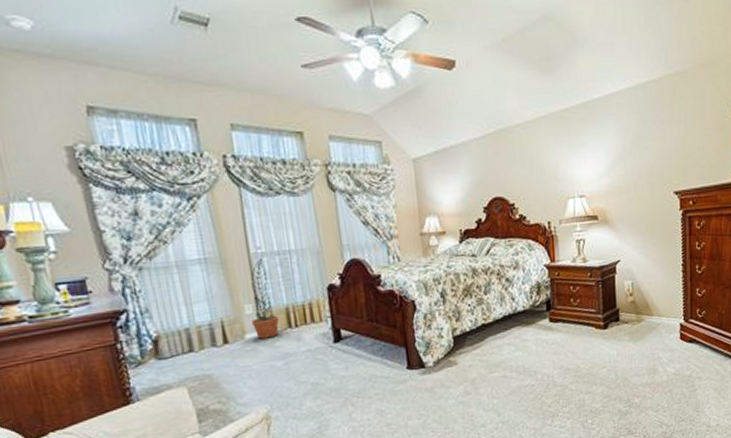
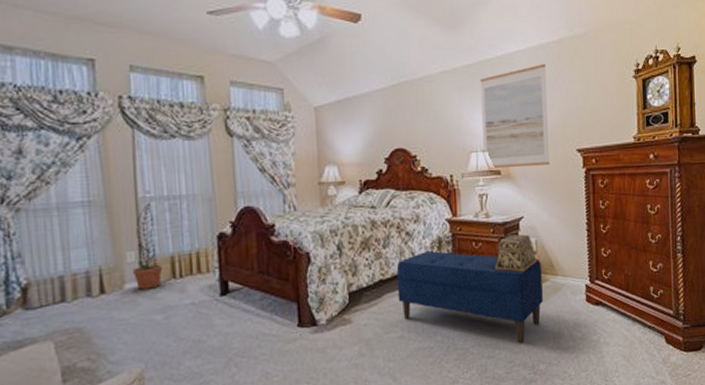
bench: none [497,295,638,379] -> present [396,250,543,343]
wall art: none [576,105,647,214] -> present [480,64,550,169]
decorative box: none [592,277,633,314] -> present [495,233,537,273]

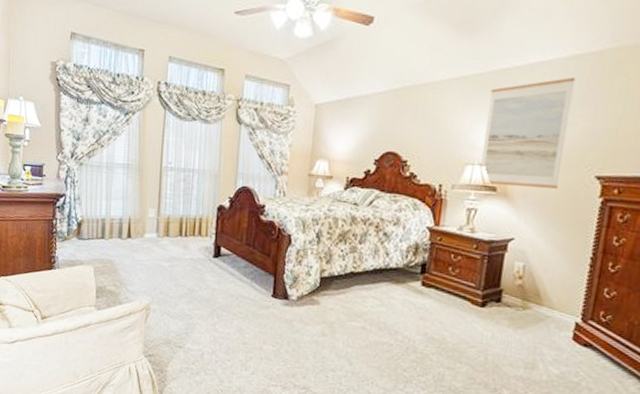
decorative plant: present [133,203,163,290] -> none [152,172,174,241]
bench: present [396,250,543,343] -> none [365,253,526,363]
decorative box: present [495,233,537,273] -> none [471,253,522,295]

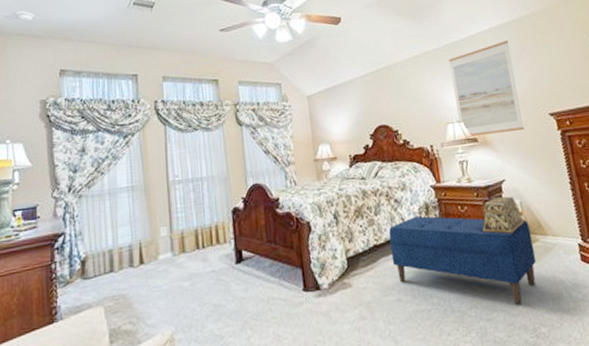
bench: none [365,253,526,363] -> present [388,216,536,305]
decorative box: none [471,253,522,295] -> present [482,196,525,234]

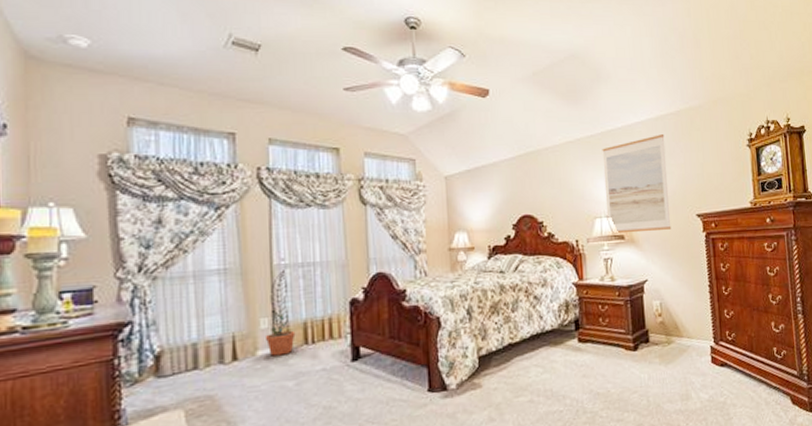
decorative plant: none [165,185,189,260] -> present [266,270,296,356]
bench: present [388,216,536,305] -> none [525,314,669,405]
decorative box: present [482,196,525,234] -> none [621,296,662,335]

